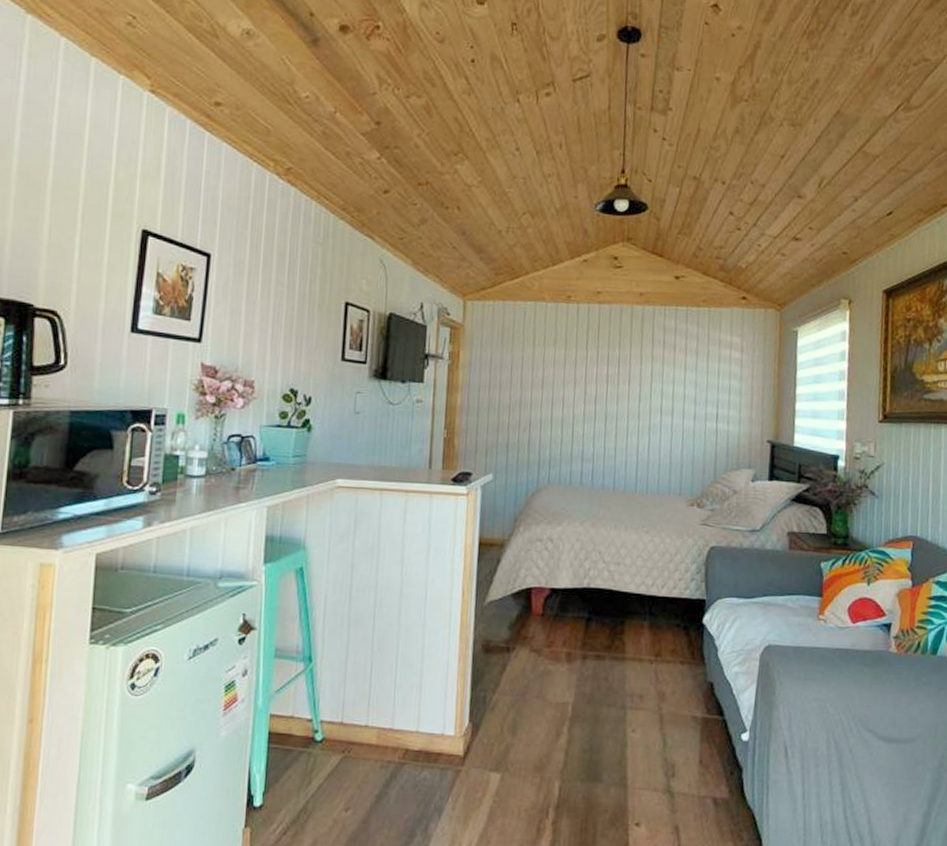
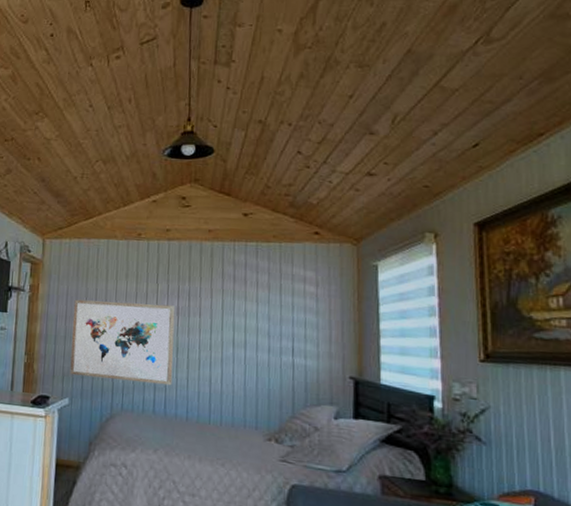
wall art: none [493,367,605,456] -> present [69,299,175,386]

